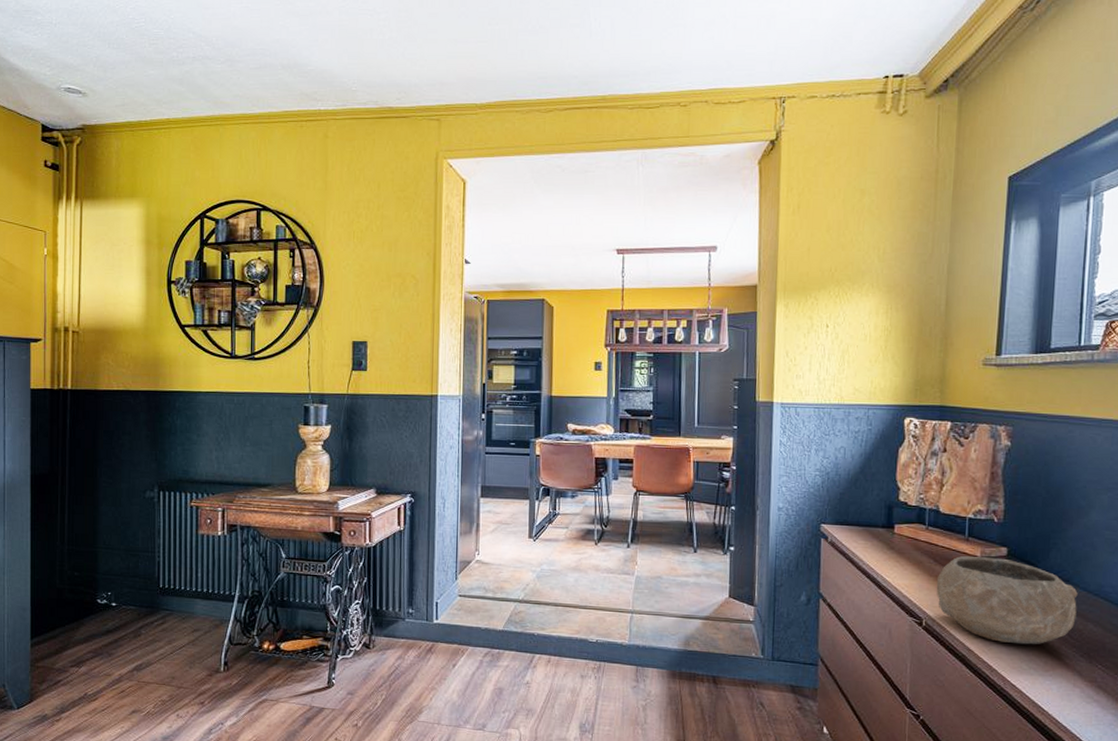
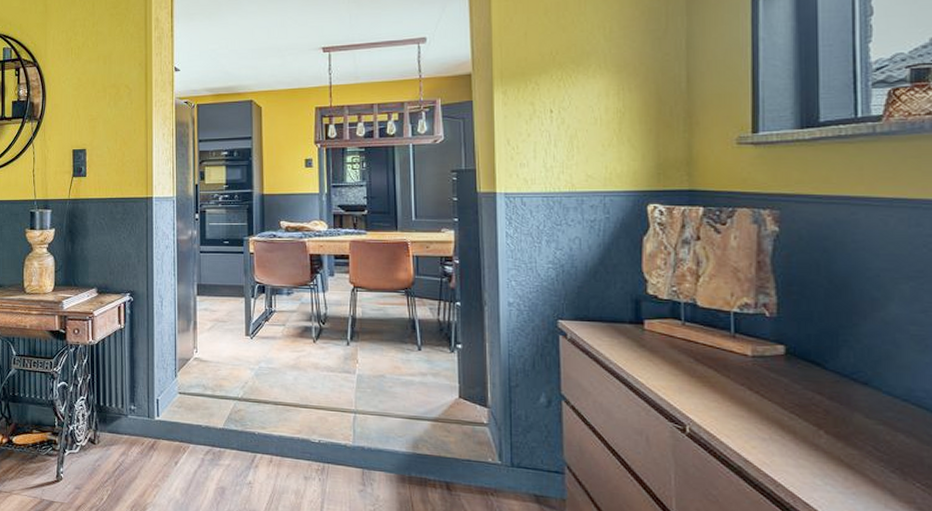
bowl: present [936,556,1078,645] -> none [699,355,881,458]

